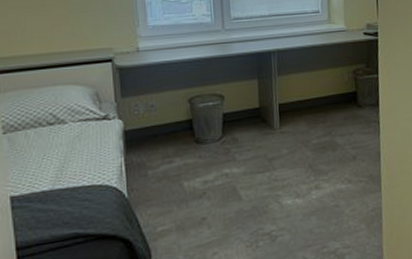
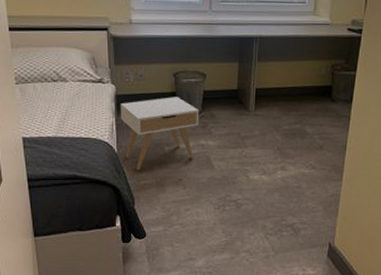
nightstand: none [129,124,220,215] -> present [120,97,200,170]

